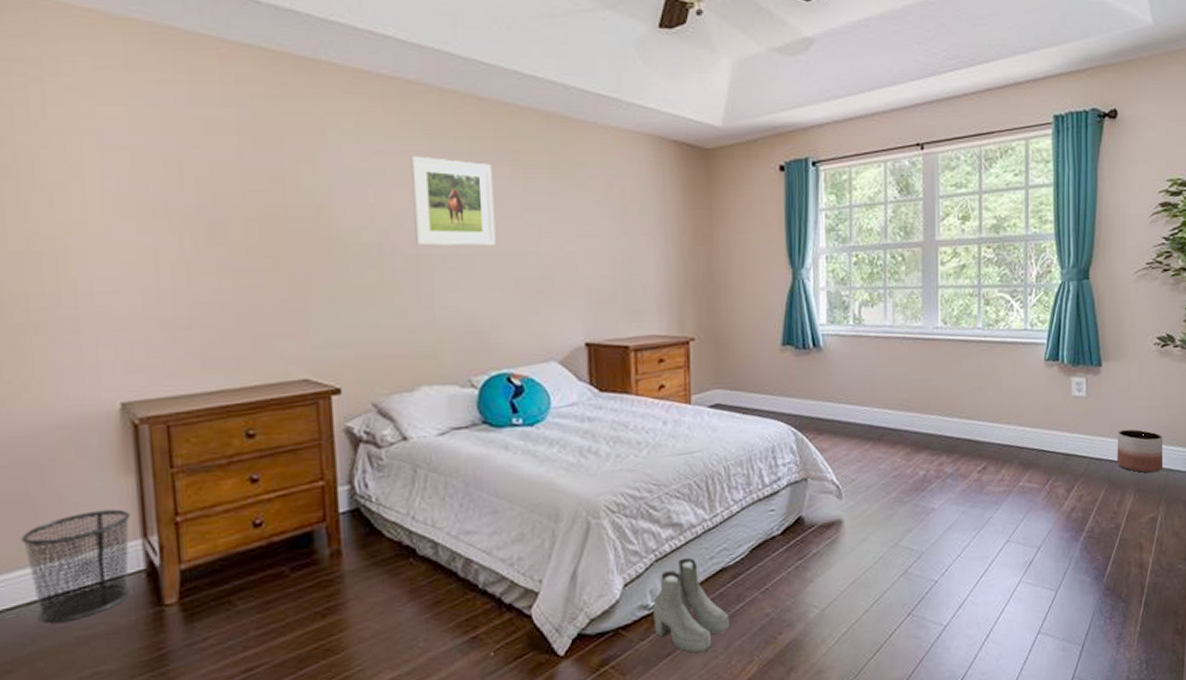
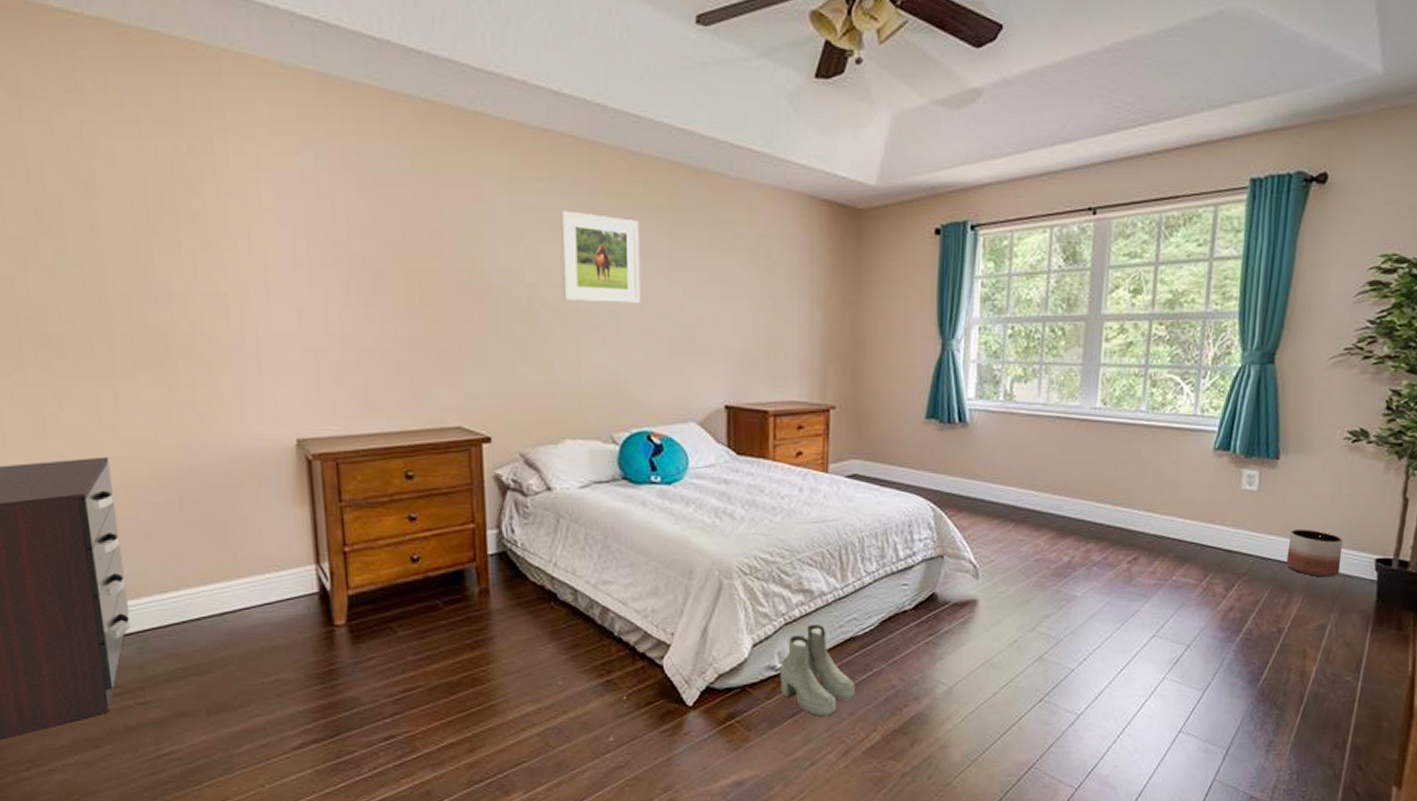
waste bin: present [21,509,131,623] -> none [214,536,306,632]

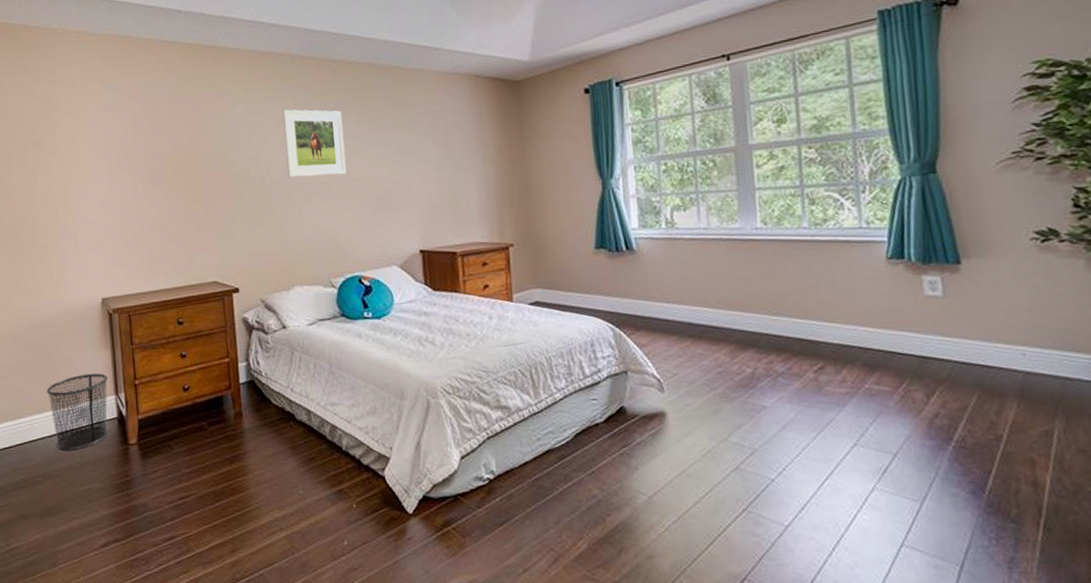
waste bin: none [214,536,306,632] -> present [46,373,109,451]
boots: present [780,624,855,717] -> none [487,437,558,526]
planter: present [1286,529,1344,577] -> none [988,331,1056,381]

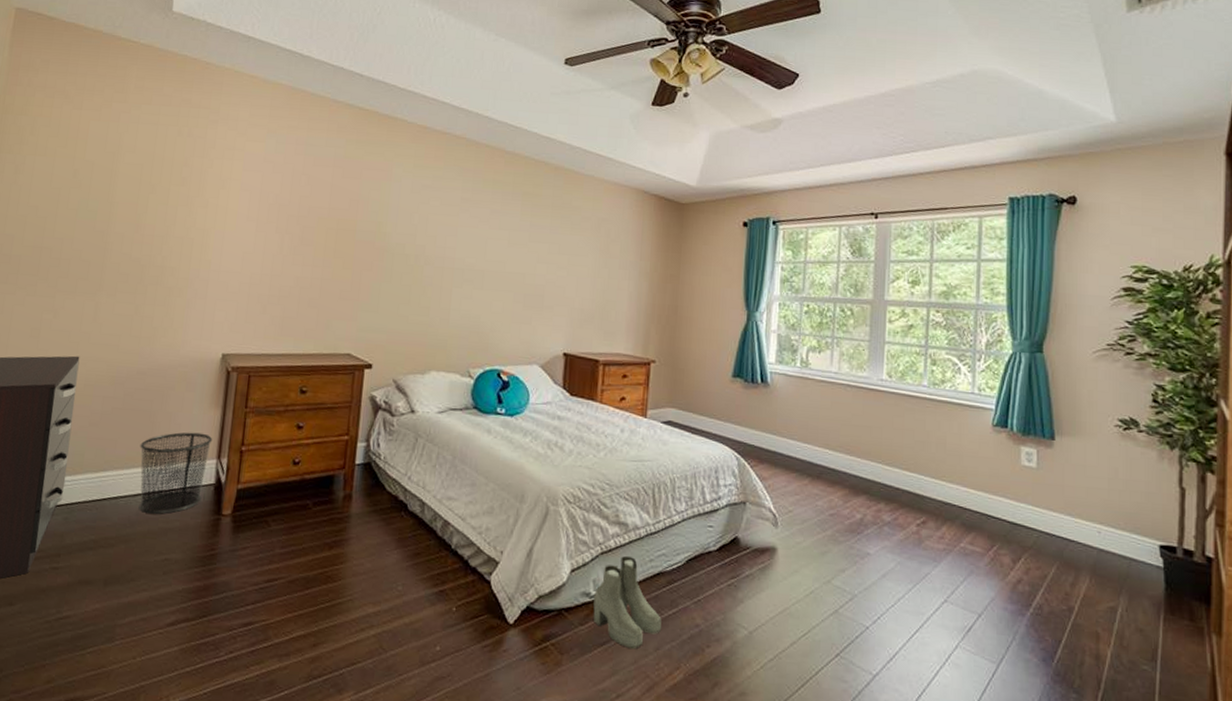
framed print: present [282,109,347,178] -> none [444,191,508,266]
boots: none [487,437,558,526] -> present [593,555,661,650]

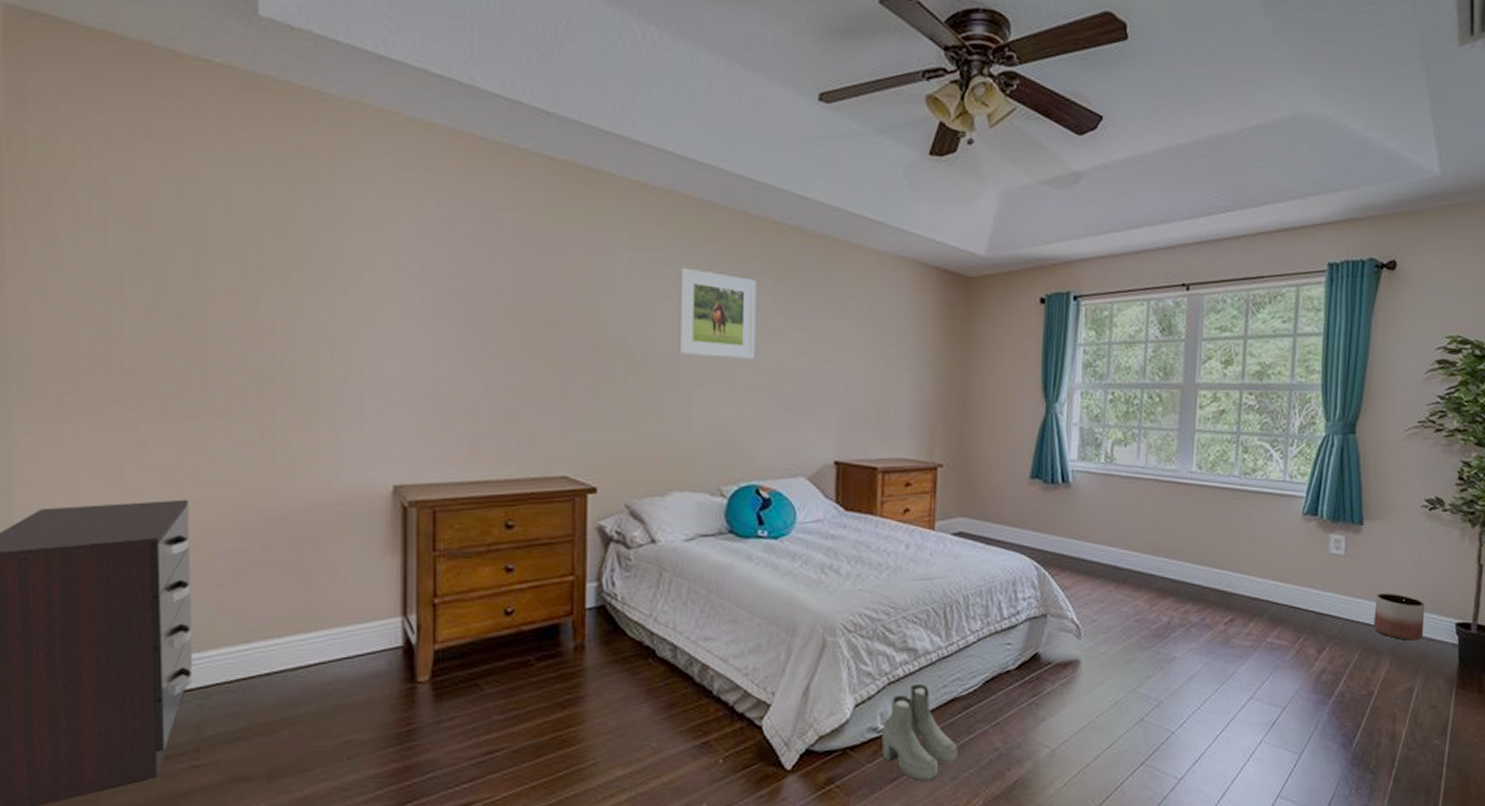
waste bin: present [138,432,213,514] -> none [293,586,394,689]
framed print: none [444,191,508,266] -> present [678,267,757,360]
planter: none [1070,508,1125,560] -> present [1373,593,1426,641]

